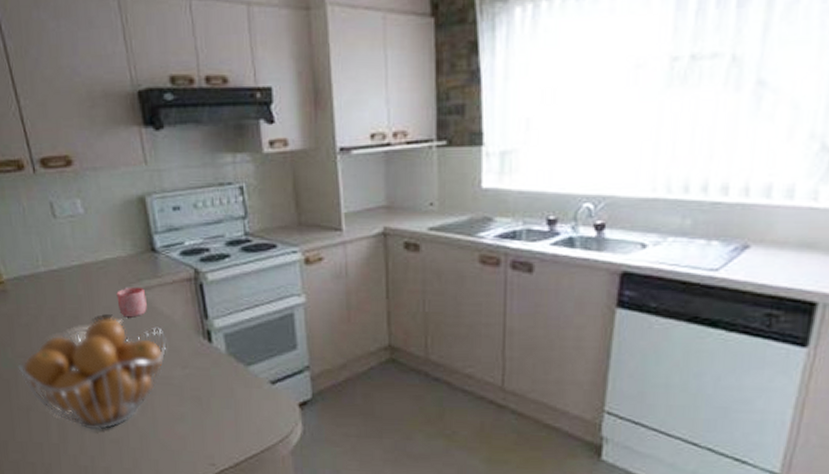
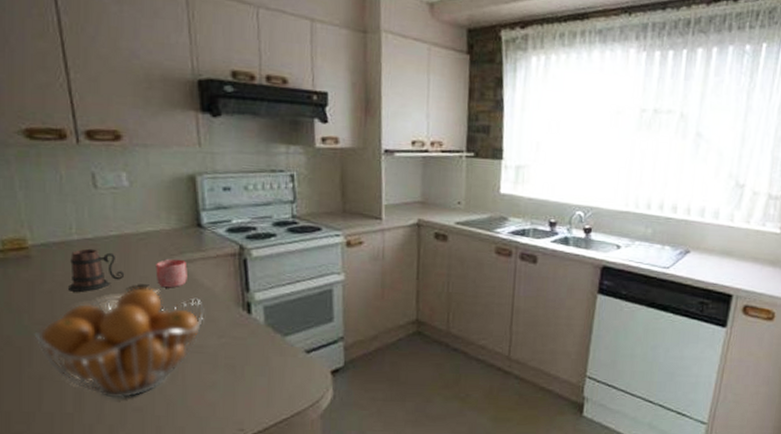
mug: none [40,280,90,324] -> present [69,248,125,292]

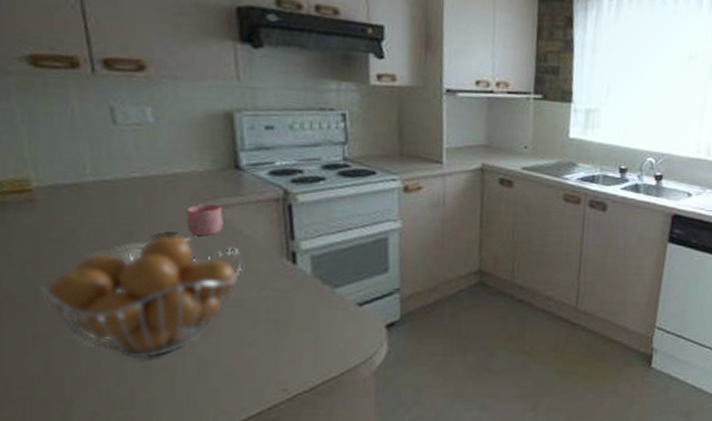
mug: present [69,248,125,292] -> none [82,191,150,240]

